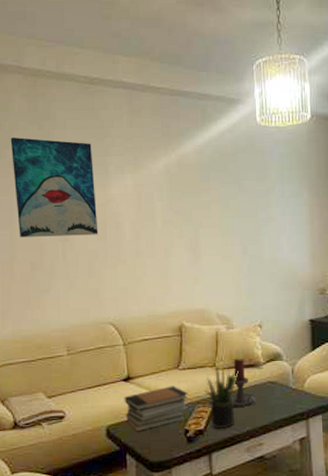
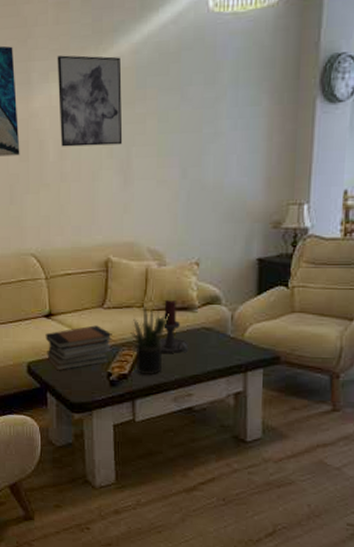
wall art: none [131,152,191,228] -> present [57,55,123,147]

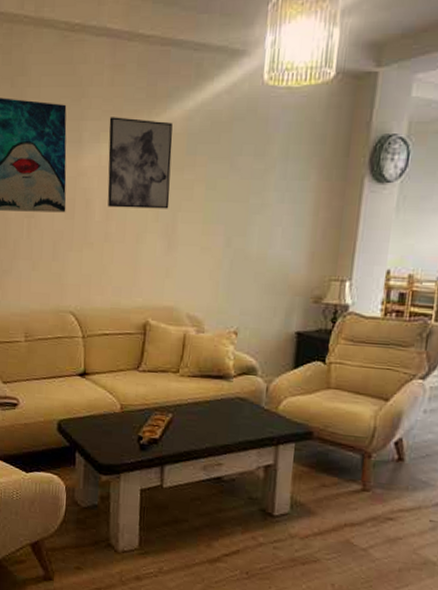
book stack: present [45,325,112,371] -> none [78,387,146,431]
potted plant: present [130,304,169,376] -> none [164,369,204,442]
candle holder: present [159,299,189,353] -> none [192,366,222,422]

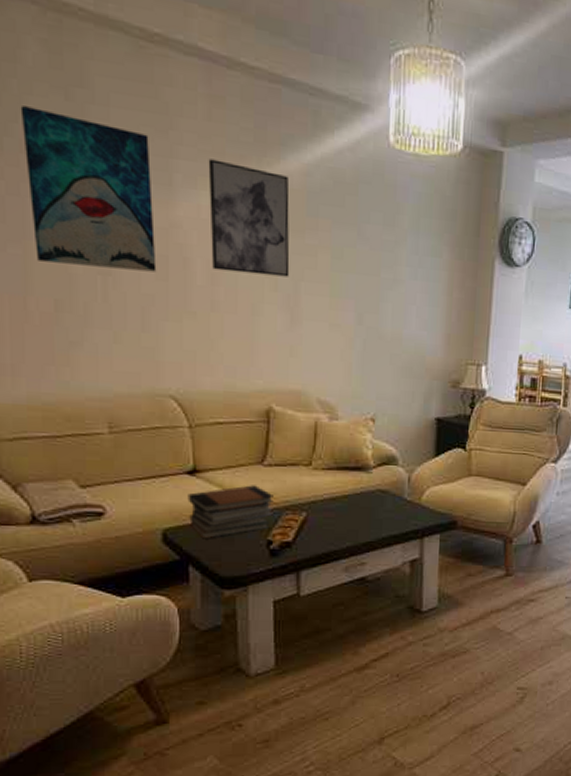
book stack: none [78,387,146,431] -> present [188,485,274,539]

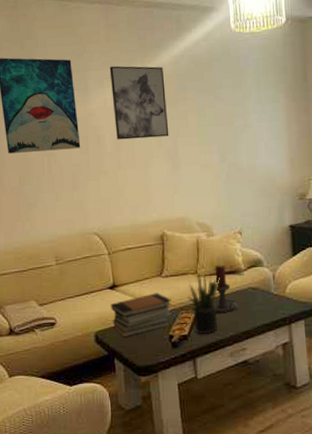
potted plant: none [296,462,341,543] -> present [187,271,220,335]
candle holder: none [329,457,363,518] -> present [213,265,239,313]

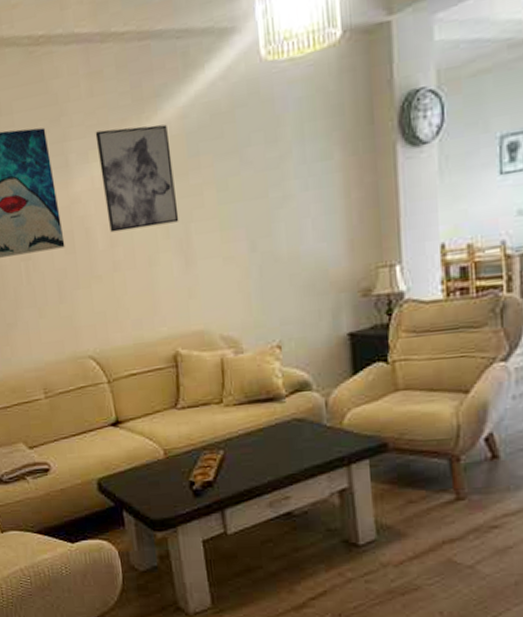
book stack: present [110,293,172,338] -> none [114,429,192,485]
potted plant: present [187,271,220,335] -> none [211,399,254,481]
candle holder: present [213,265,239,313] -> none [245,391,280,453]

